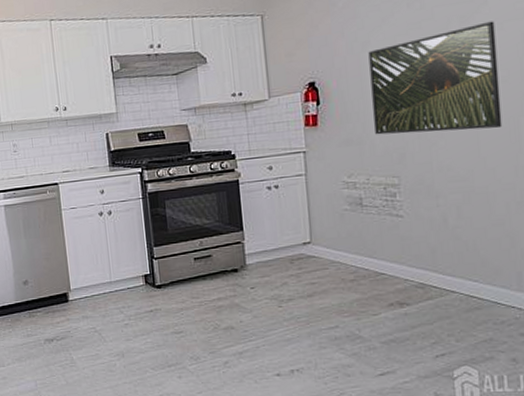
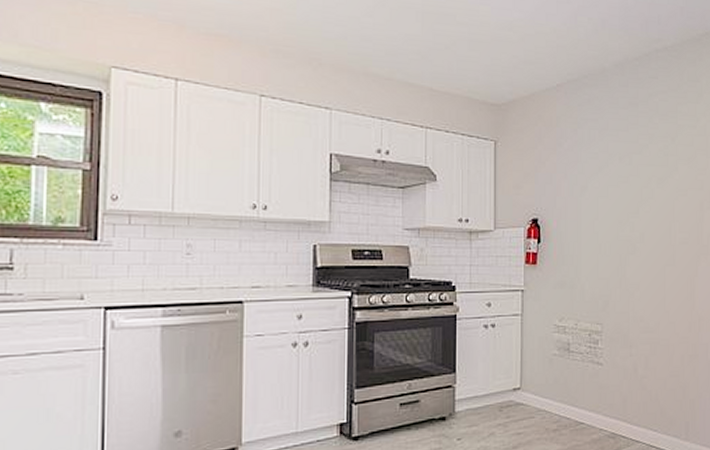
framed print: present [368,21,503,135] -> none [585,187,683,284]

